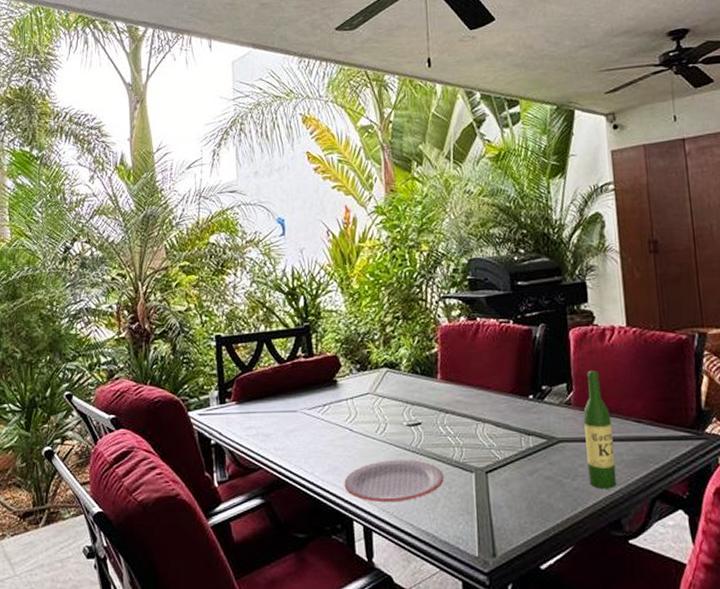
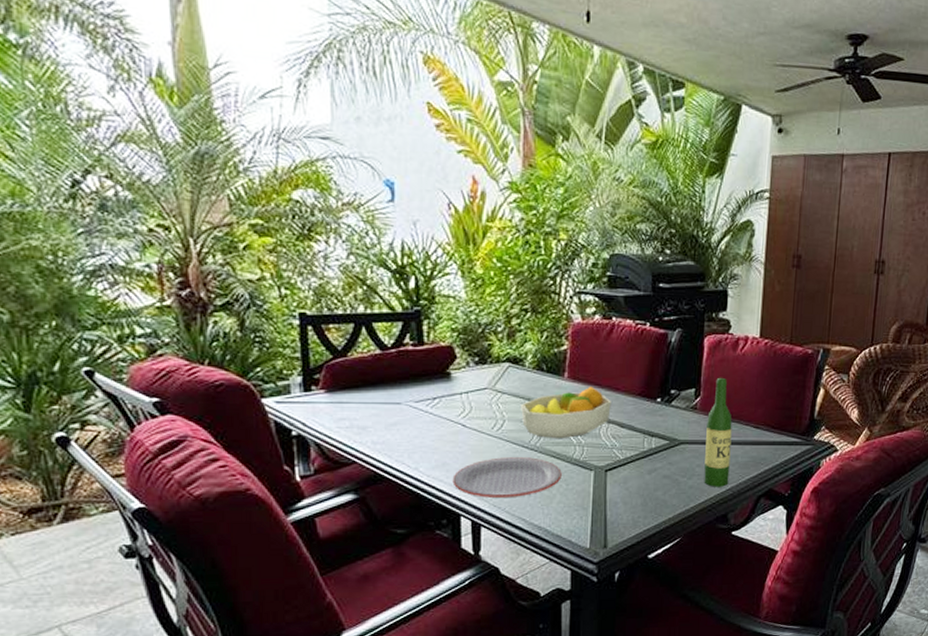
fruit bowl: none [400,386,485,441] -> present [521,386,611,439]

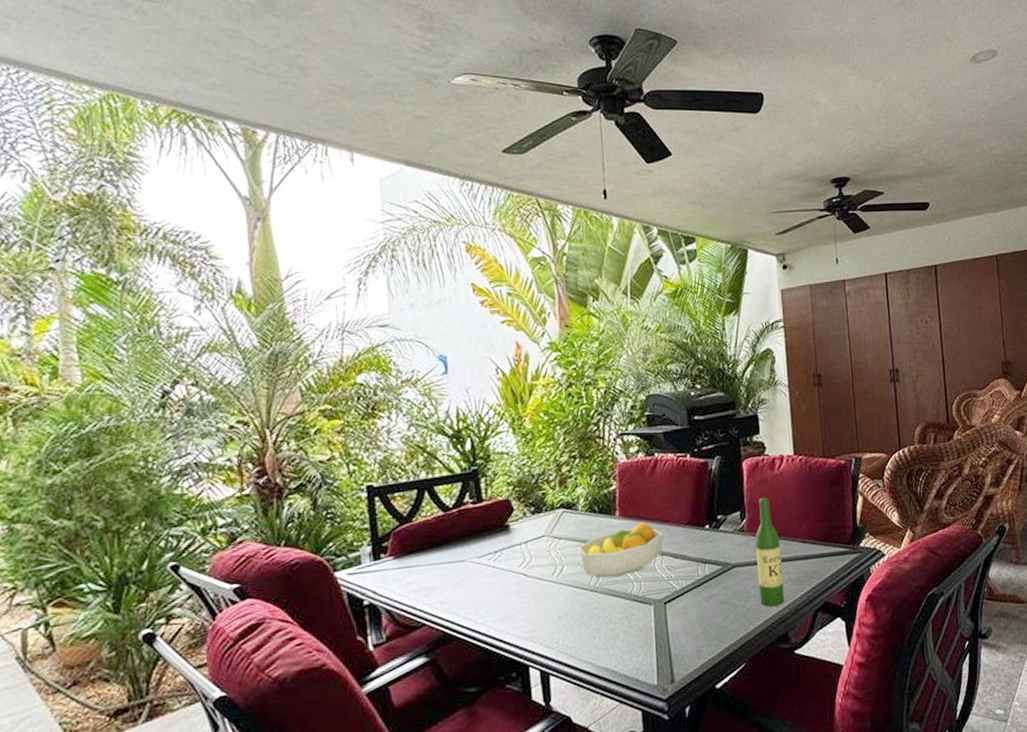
plate: present [452,457,562,499] -> none [518,598,623,645]

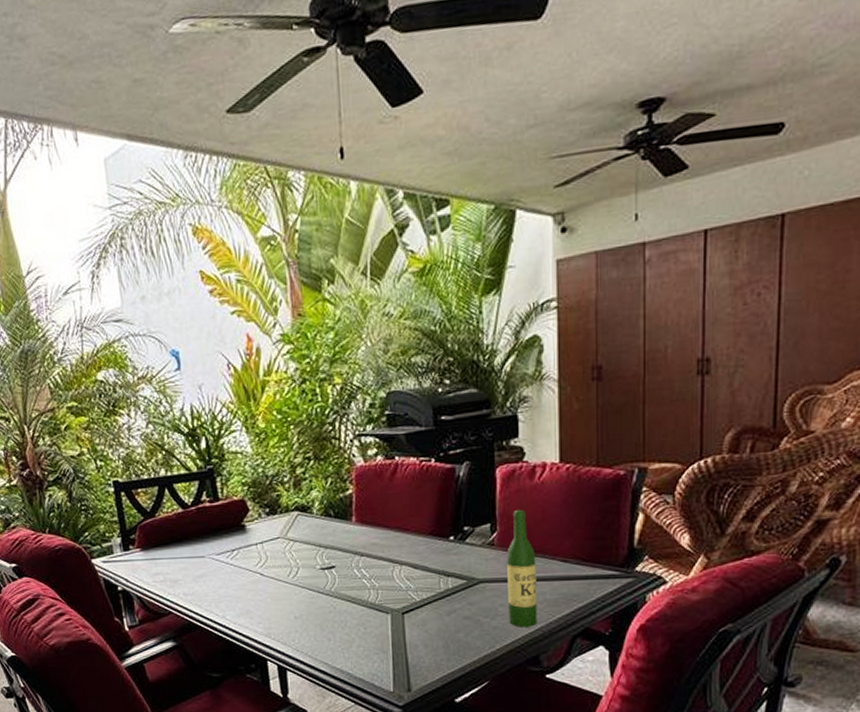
fruit bowl: present [578,521,663,578] -> none [313,528,402,584]

